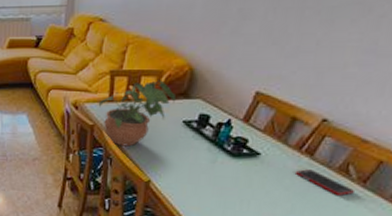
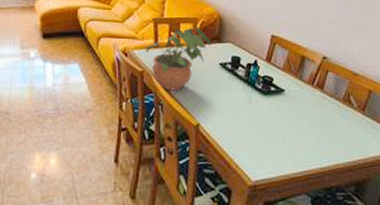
cell phone: present [296,169,354,195] -> none [314,102,358,124]

